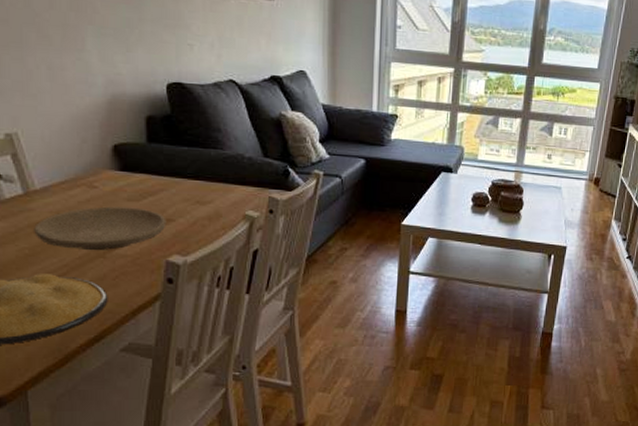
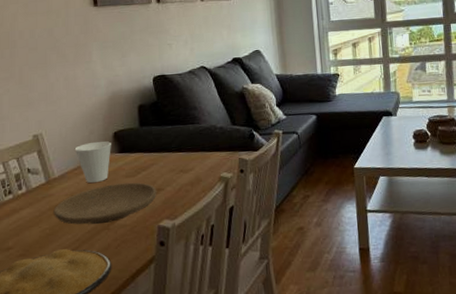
cup: none [61,152,110,203] -> present [74,141,111,184]

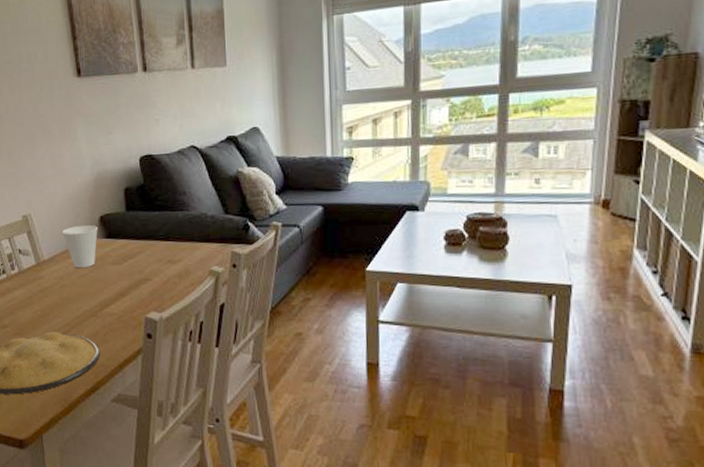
plate: present [53,182,157,225] -> none [44,270,144,311]

